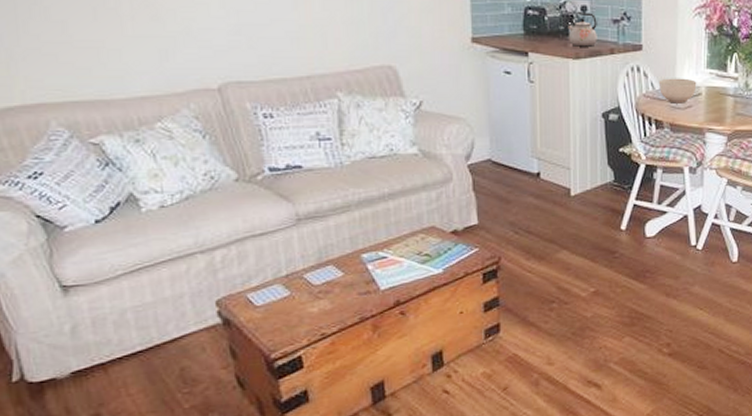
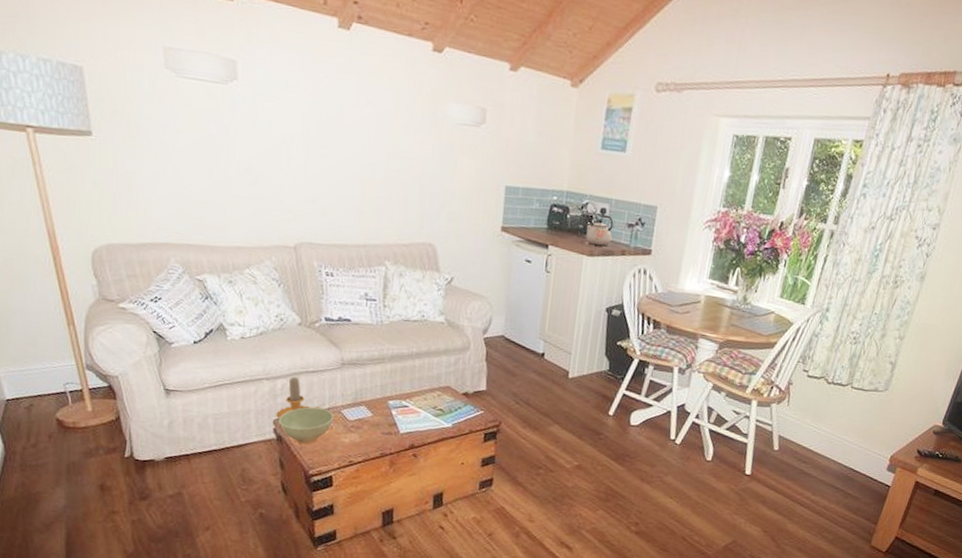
candle: none [218,244,276,299] -> present [276,377,320,419]
bowl: none [222,276,296,324] -> present [278,407,335,445]
bowl: present [659,78,697,104] -> none [661,283,698,309]

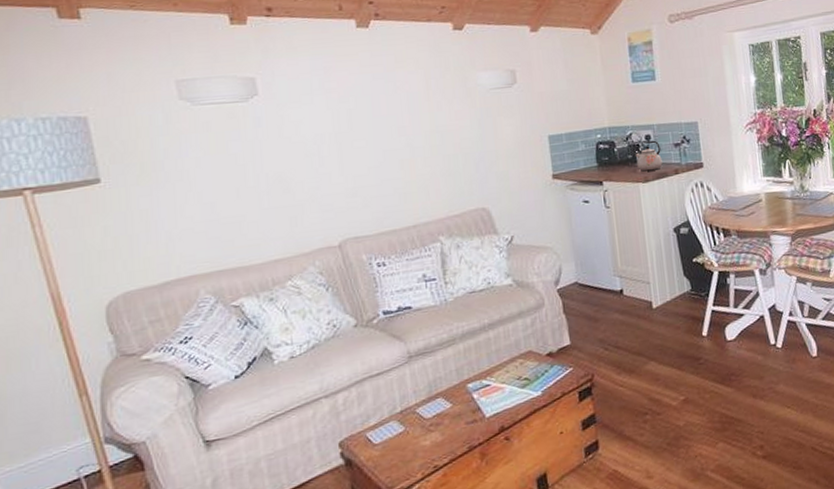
candle: present [276,377,320,419] -> none [341,385,392,440]
bowl: present [278,407,335,445] -> none [344,412,409,462]

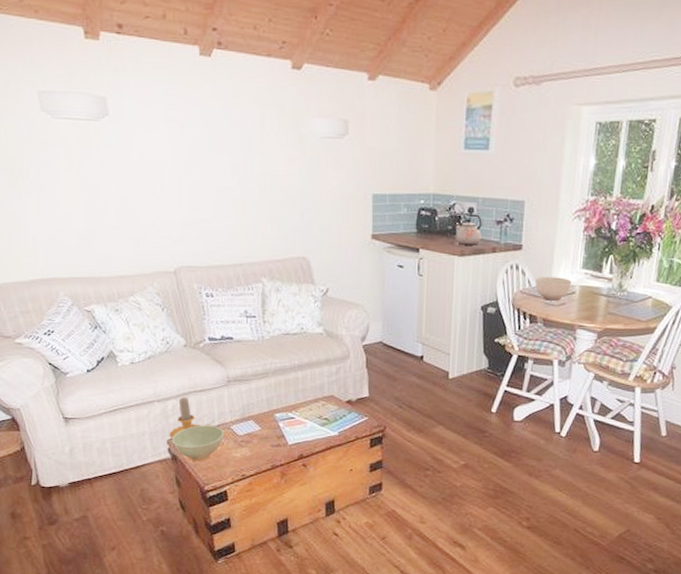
candle: none [341,385,392,440] -> present [169,397,211,439]
bowl: none [344,412,409,462] -> present [172,425,225,462]
bowl: none [722,187,757,212] -> present [535,276,572,301]

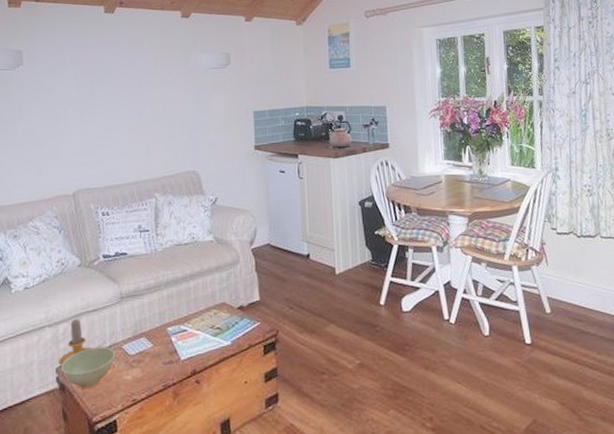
bowl: present [535,276,572,301] -> none [405,169,437,191]

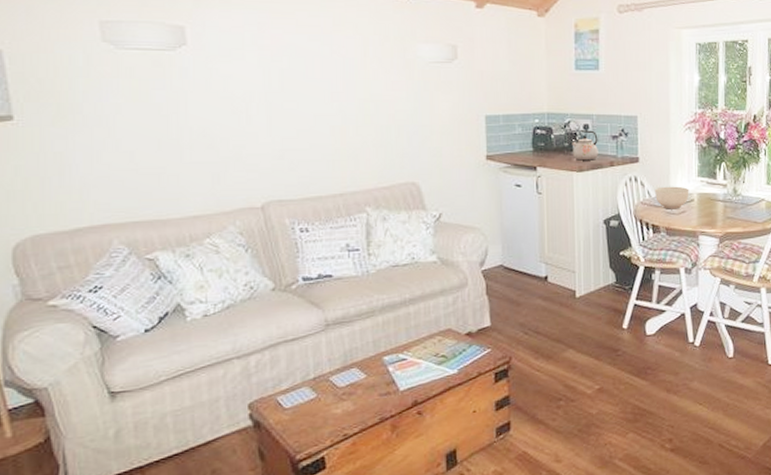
candle: present [58,319,102,366] -> none [251,349,304,402]
bowl: present [61,347,116,390] -> none [254,379,322,426]
bowl: none [405,169,437,191] -> present [655,186,689,210]

